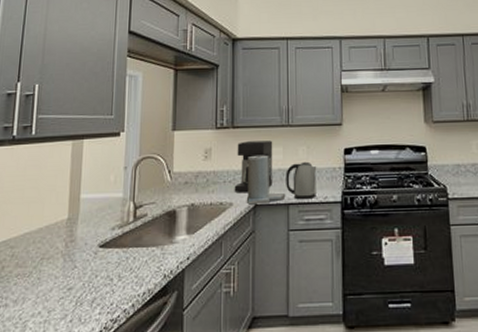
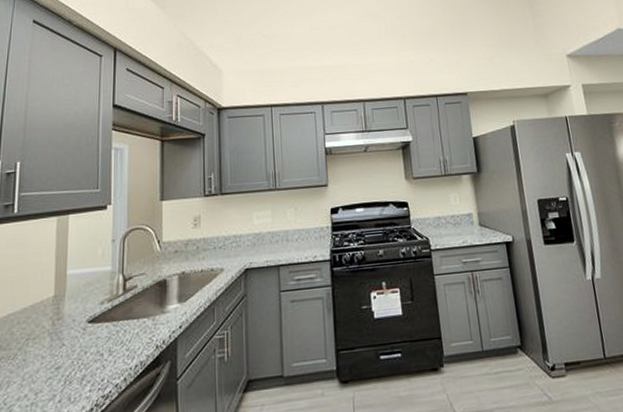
coffee maker: present [234,140,273,192] -> none [224,205,263,258]
paper towel: present [247,154,286,205] -> none [237,219,276,269]
kettle: present [286,161,317,200] -> none [275,223,306,261]

